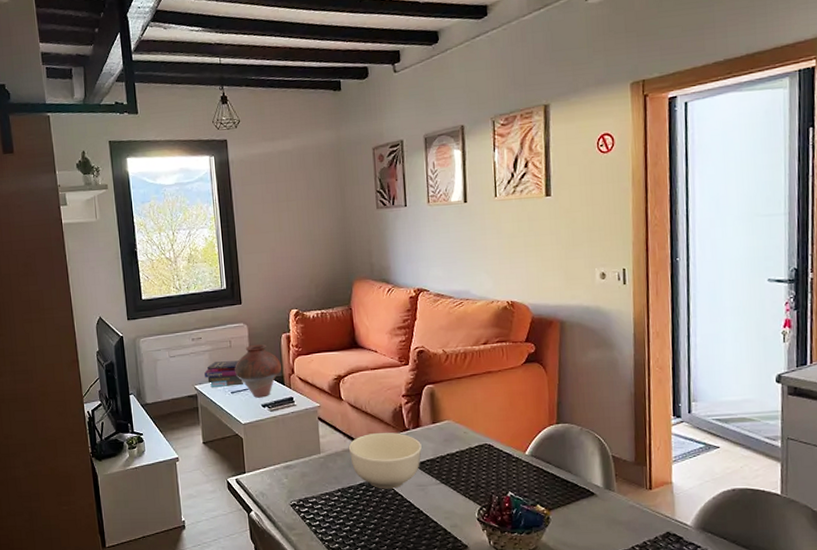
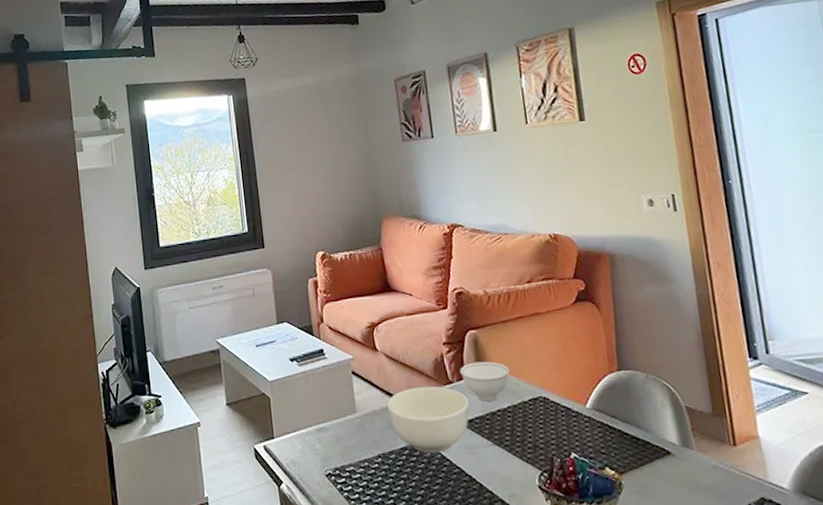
books: present [204,360,244,387] -> none [227,310,270,341]
vase: present [235,343,281,398] -> none [259,290,310,351]
bowl: none [416,412,461,447] -> present [459,361,510,402]

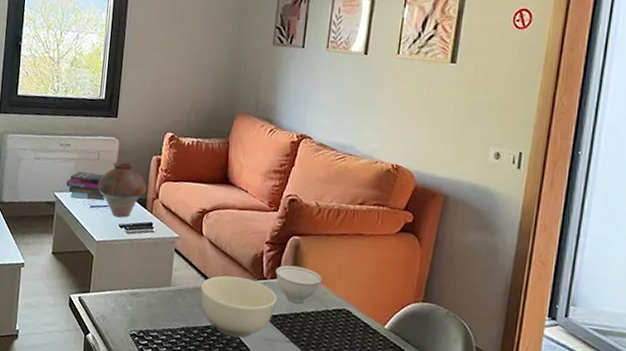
books: none [227,310,270,341] -> present [66,172,106,201]
vase: none [259,290,310,351] -> present [98,161,147,218]

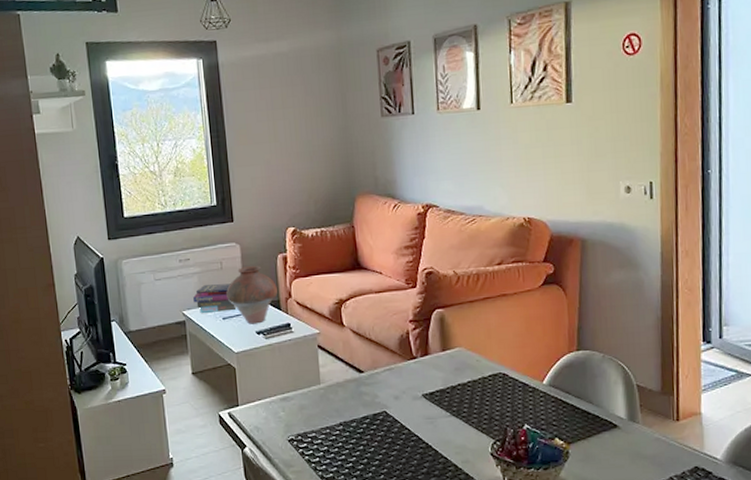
bowl: present [200,275,277,338] -> none [350,360,431,423]
bowl: present [275,265,322,304] -> none [424,338,473,376]

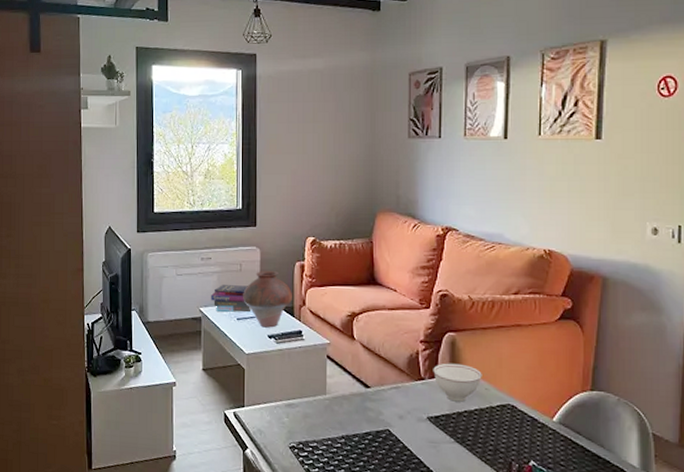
bowl: none [424,338,473,376] -> present [433,363,482,402]

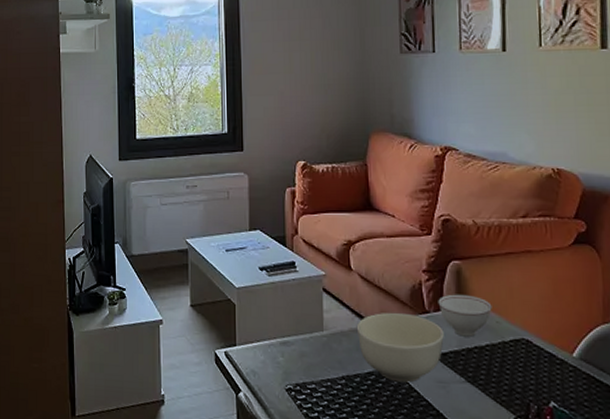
books: present [211,285,252,313] -> none [198,214,241,243]
vase: present [243,270,292,328] -> none [231,197,284,259]
bowl: none [357,378,437,442] -> present [356,312,444,383]

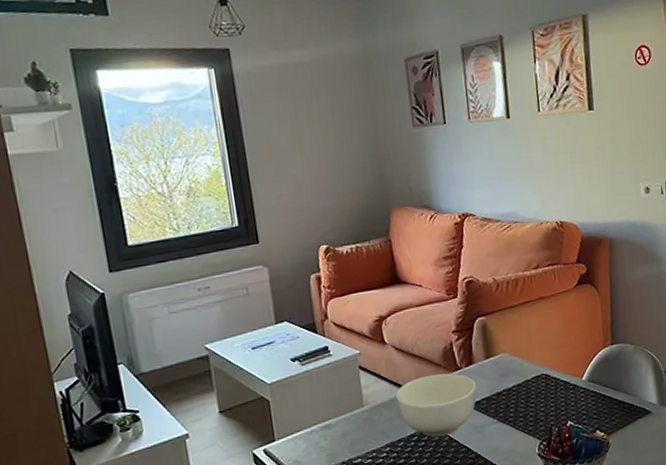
bowl: present [438,294,492,337] -> none [468,345,516,384]

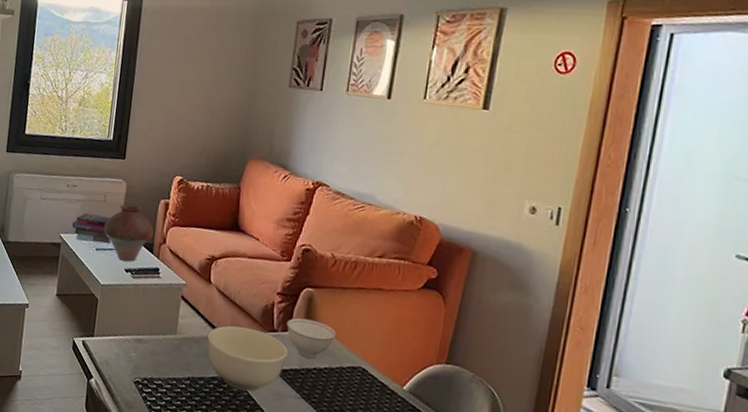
books: none [216,310,268,345] -> present [72,213,112,244]
vase: none [254,288,312,352] -> present [104,204,154,262]
bowl: none [468,345,516,384] -> present [286,318,336,359]

